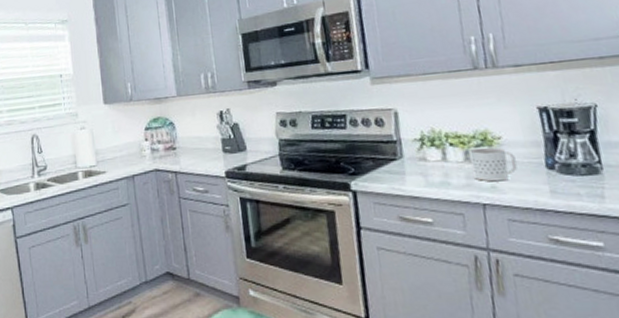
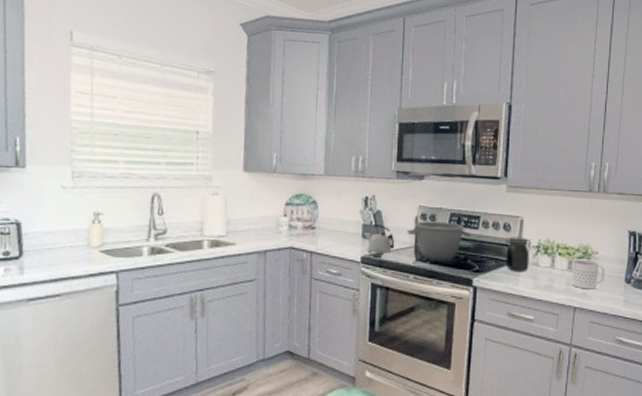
kettle: none [223,136,258,168] -> present [363,223,395,255]
cooking pot: none [268,122,341,169] -> present [407,215,473,262]
jar: none [379,130,415,171] -> present [505,236,531,273]

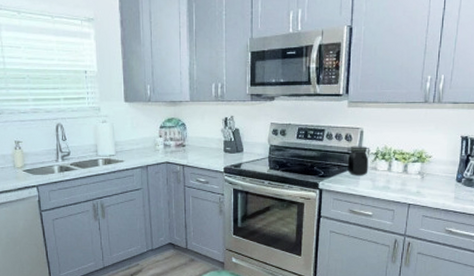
kettle: present [363,223,395,255] -> none [225,140,252,165]
cooking pot: present [407,215,473,262] -> none [261,131,318,170]
mug: present [571,259,605,290] -> none [406,163,437,189]

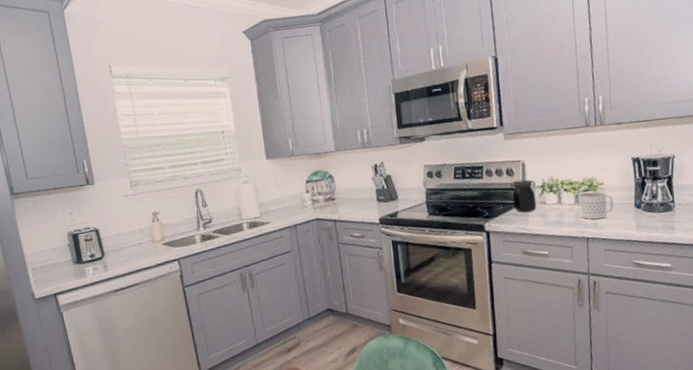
mug: none [406,163,437,189] -> present [579,191,614,220]

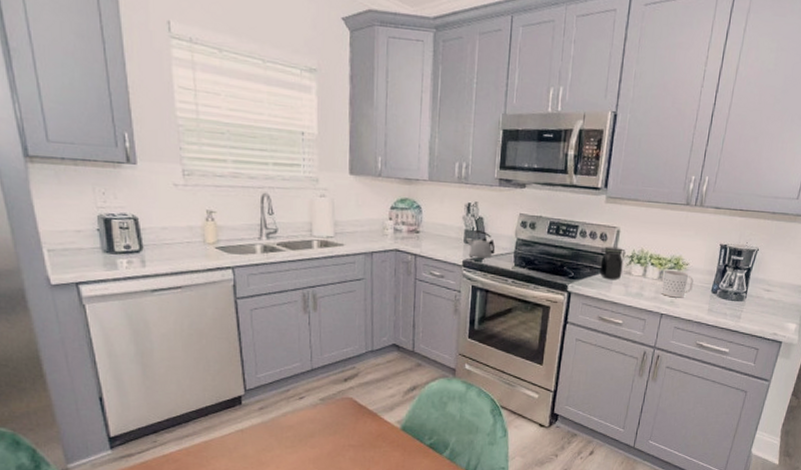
kettle: none [377,187,408,215] -> present [465,229,496,259]

